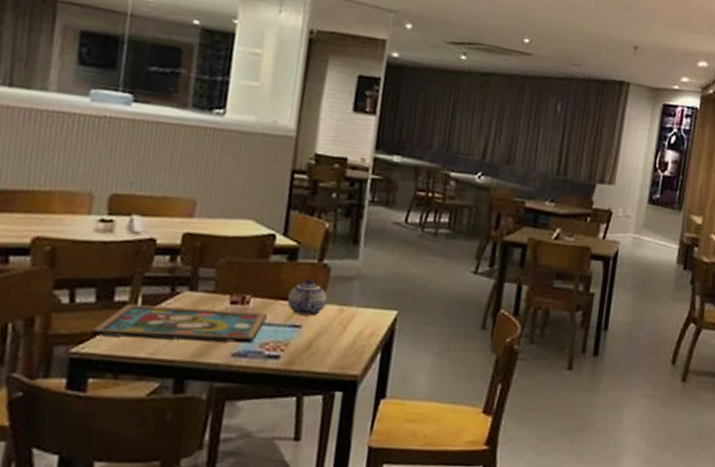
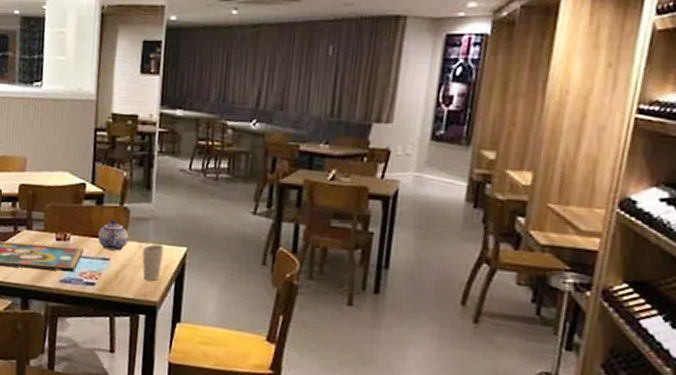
cup: none [342,307,371,351] -> present [142,244,164,281]

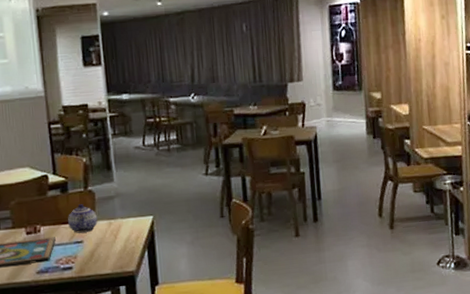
cup: present [142,244,164,281] -> none [112,218,133,253]

